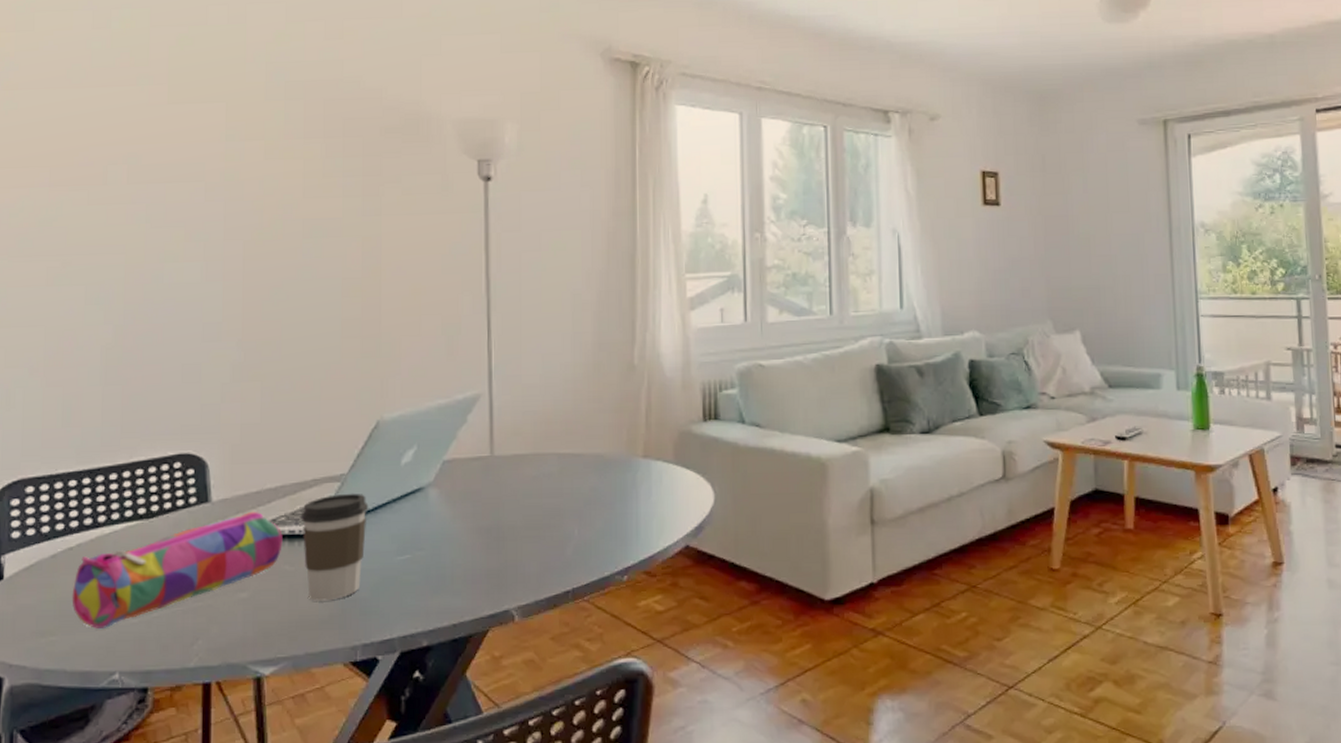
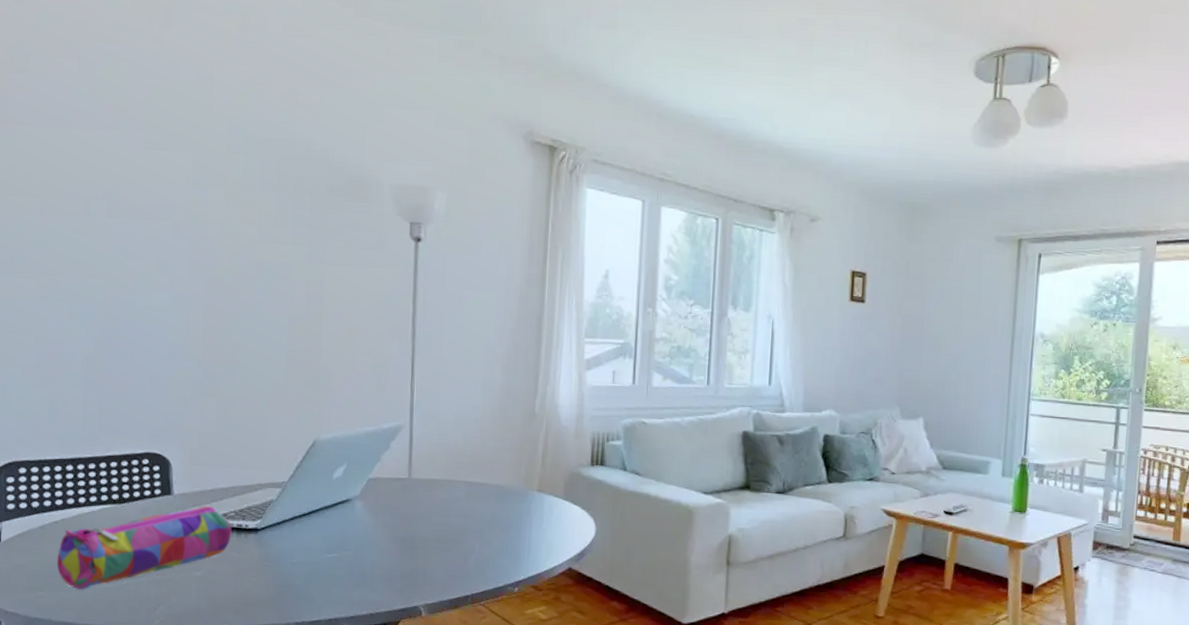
coffee cup: present [300,493,369,601] -> none [247,498,304,585]

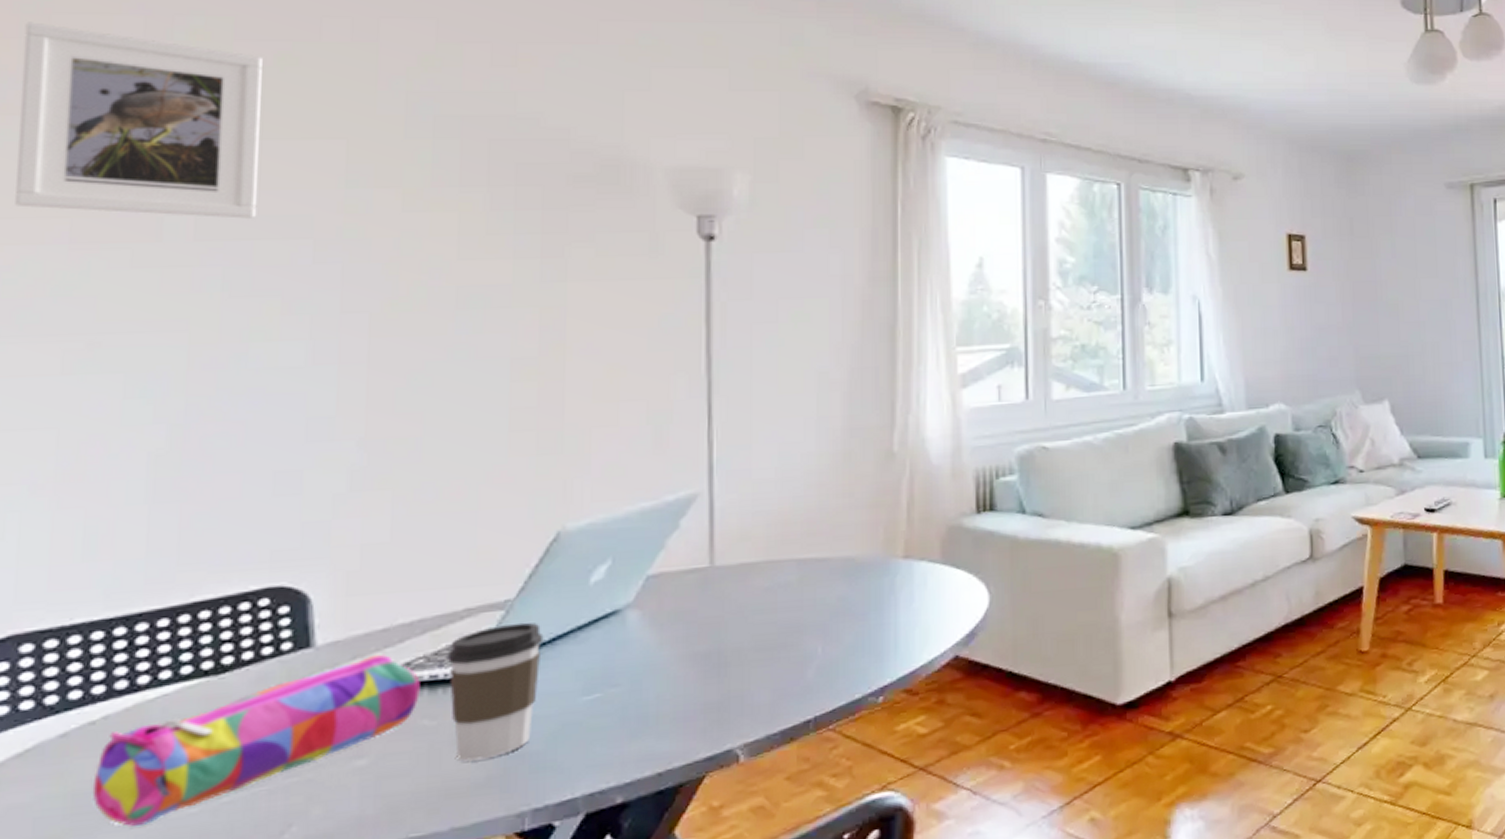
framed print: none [12,61,145,204] -> present [15,22,262,219]
coffee cup: none [247,498,304,585] -> present [447,622,544,762]

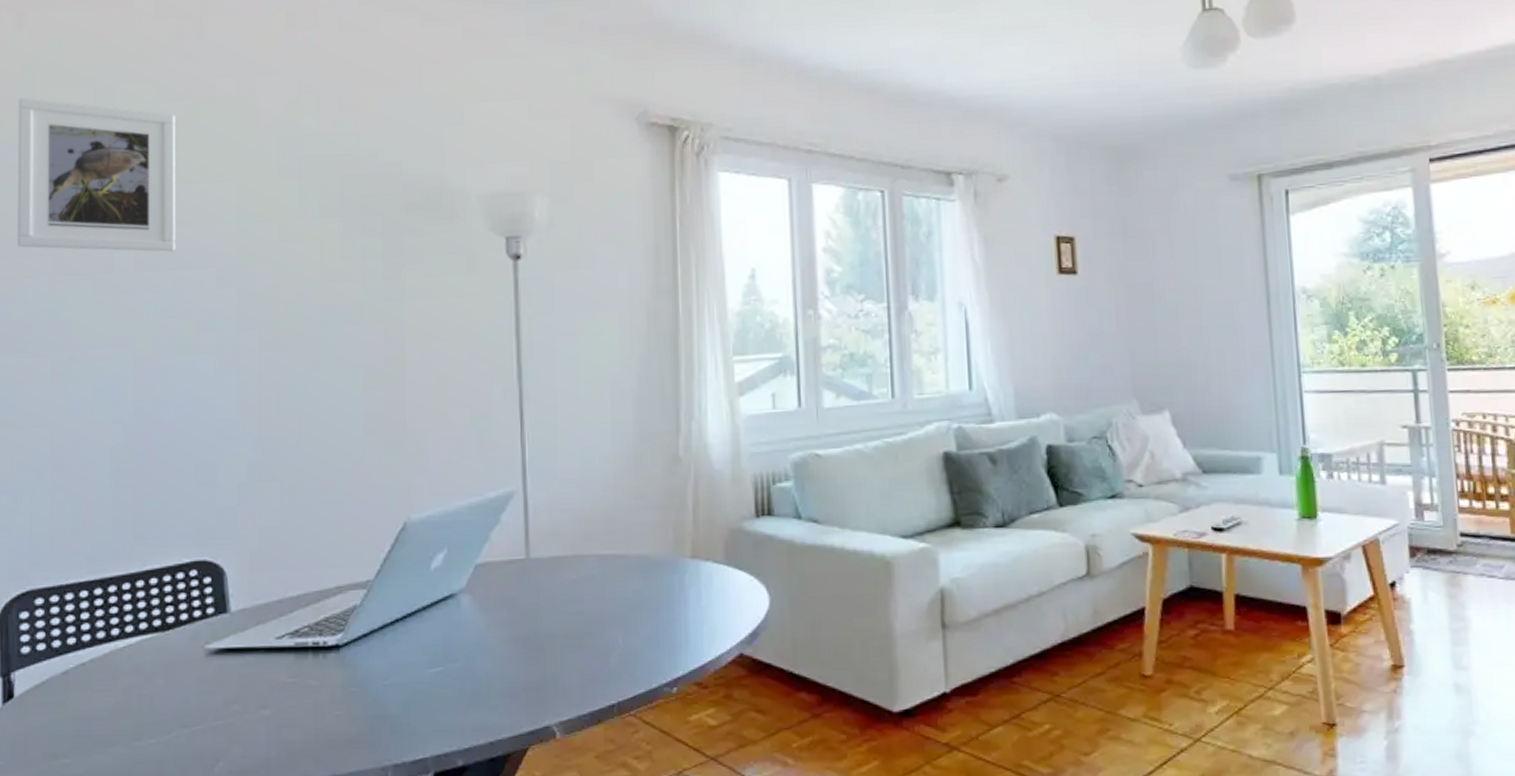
pencil case: present [92,653,420,827] -> none [85,621,306,751]
coffee cup: present [447,622,544,762] -> none [325,600,397,718]

